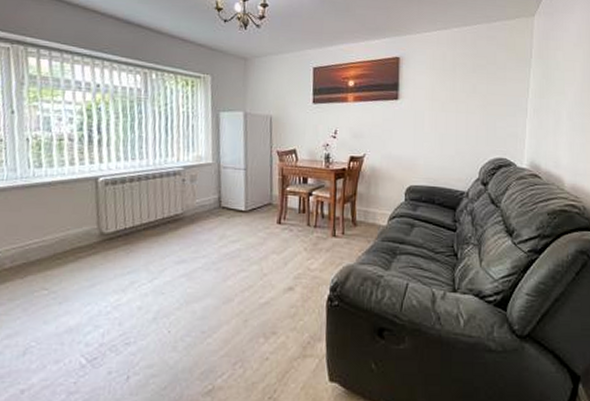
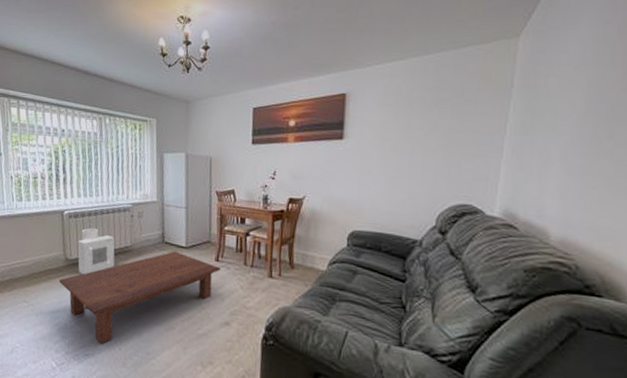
coffee table: none [90,216,283,329] -> present [58,251,221,344]
air purifier: none [116,195,163,251] -> present [77,228,115,275]

